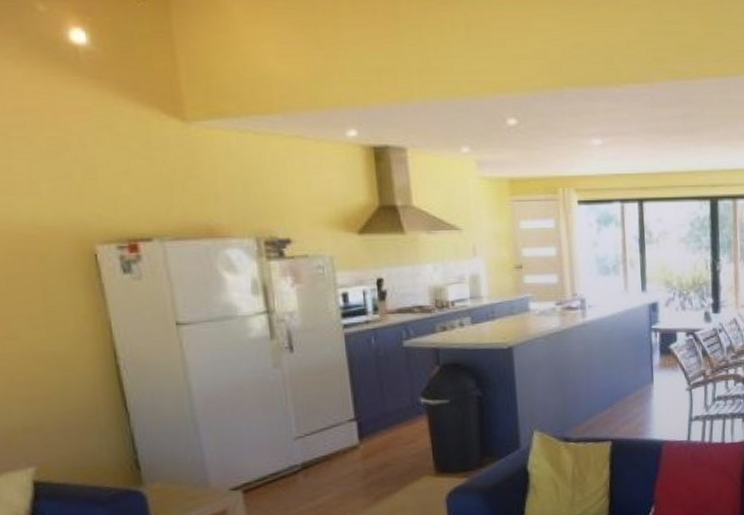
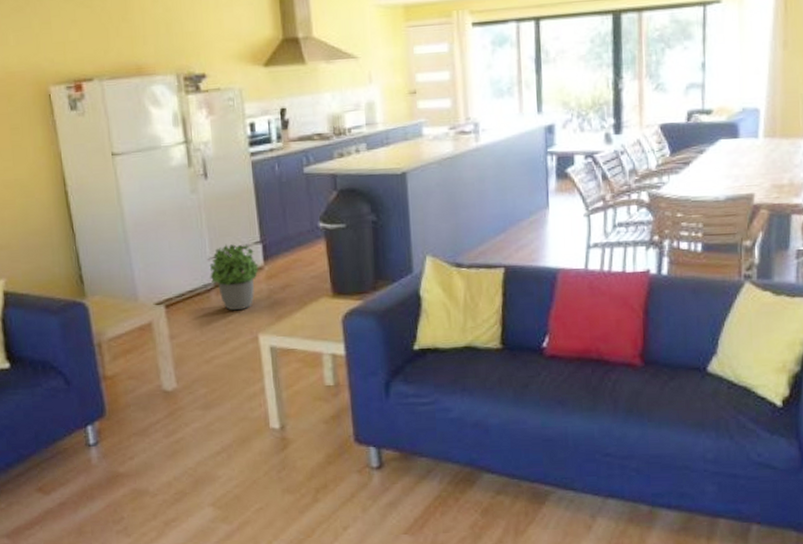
potted plant: none [295,421,354,494] -> present [209,243,259,311]

